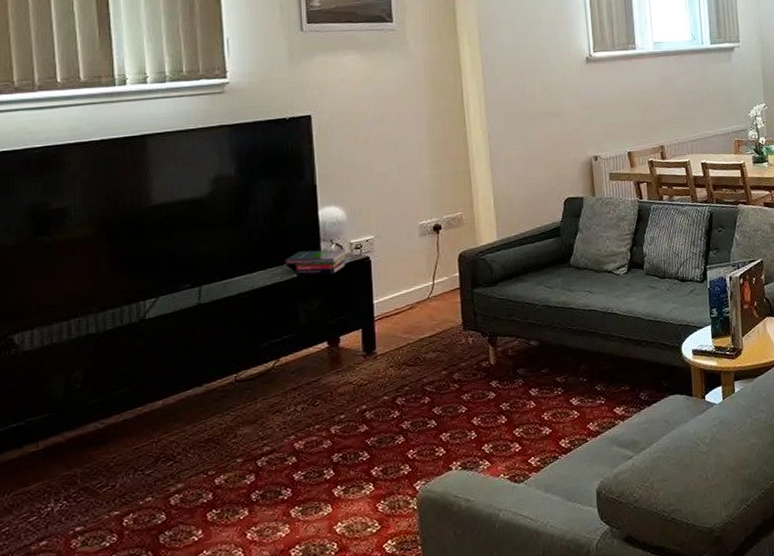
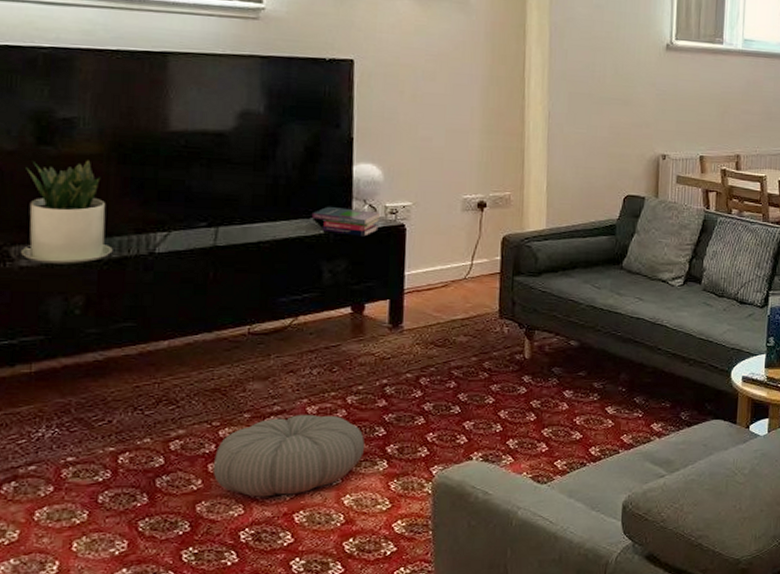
planter: none [24,243,107,346] -> present [21,160,113,264]
pouf: none [211,447,350,539] -> present [213,415,364,497]

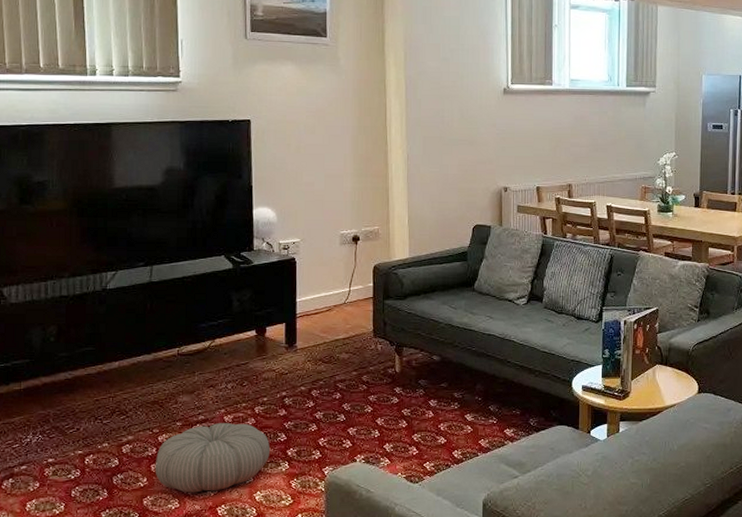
planter: present [21,160,113,264] -> none [11,215,76,300]
books: present [311,206,381,237] -> none [222,245,276,270]

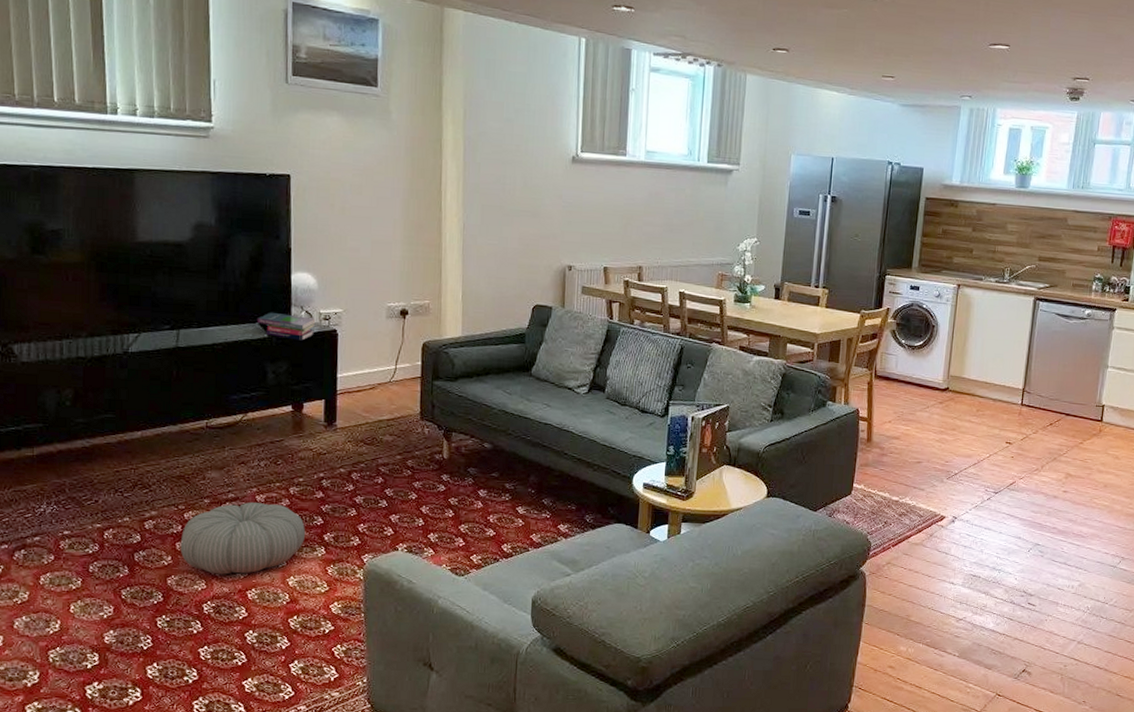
books: none [222,245,276,270] -> present [256,312,316,341]

